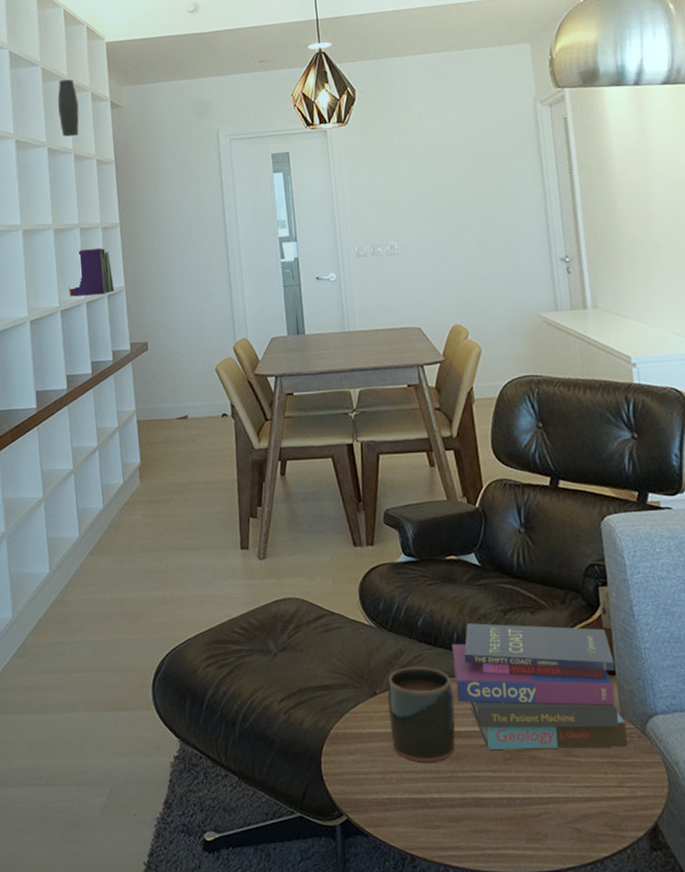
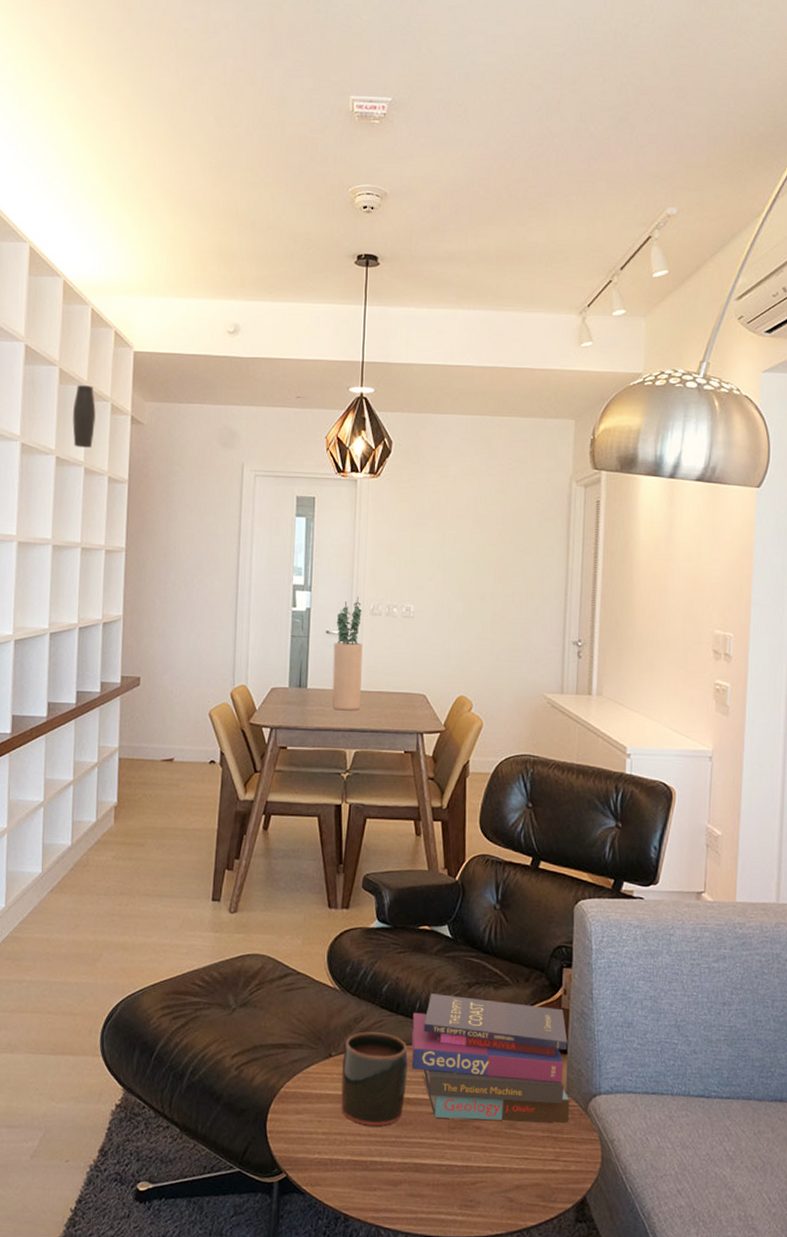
books: present [69,248,114,297] -> none [61,571,111,621]
vase: none [324,240,359,353] -> present [331,596,363,711]

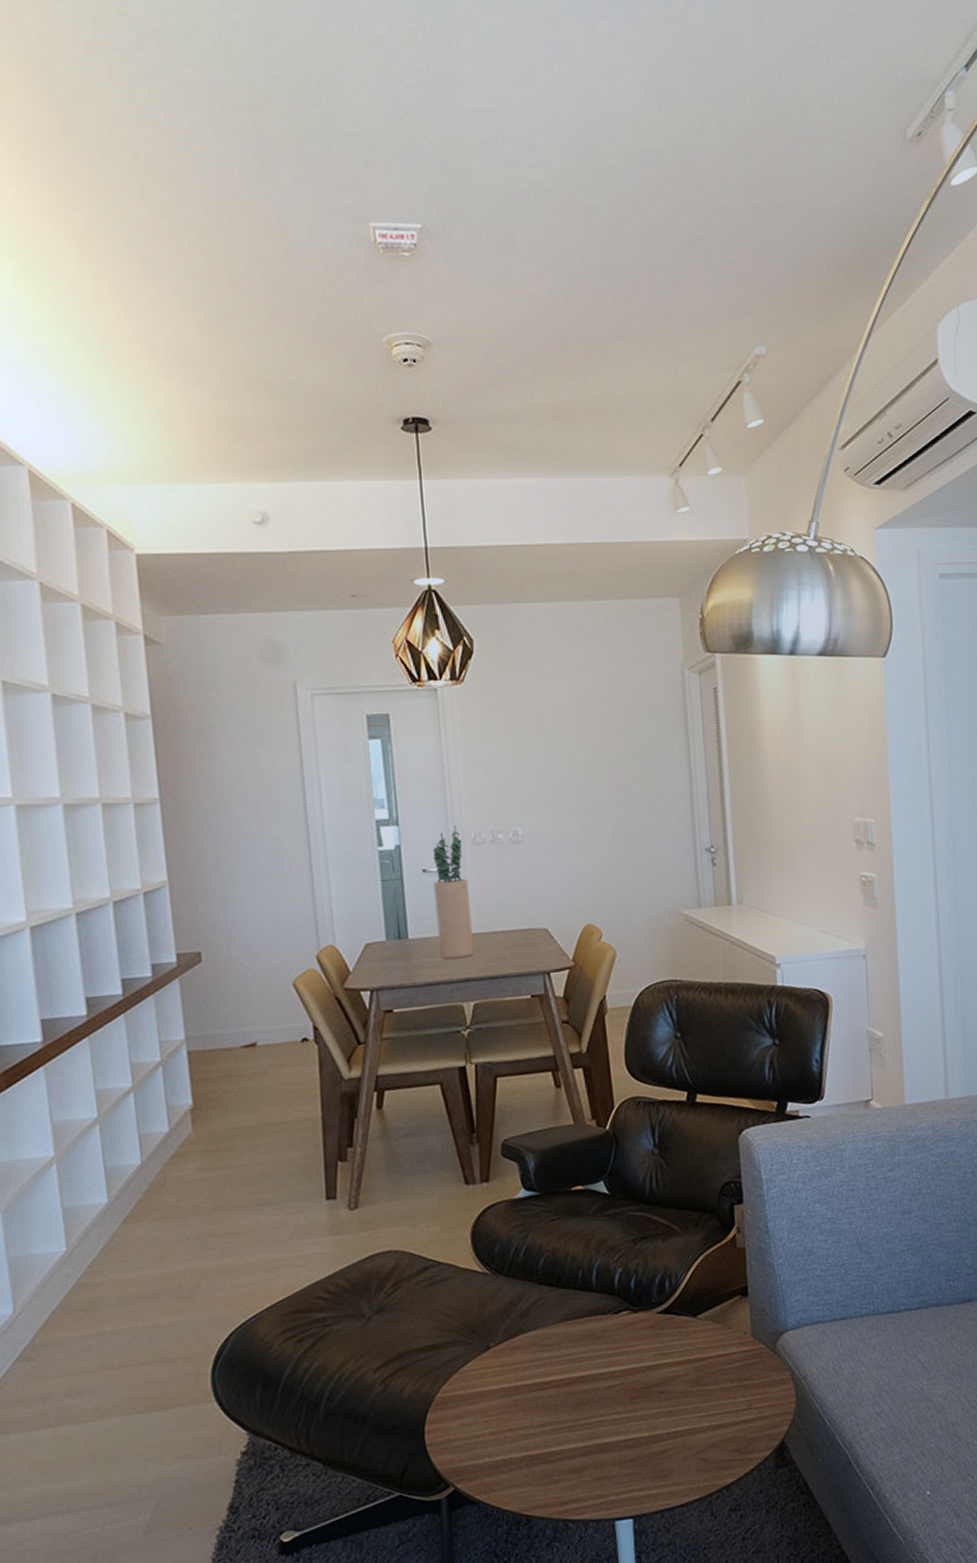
vase: present [72,385,96,447] -> none [65,601,98,680]
mug: present [341,1031,408,1126] -> none [503,1310,579,1415]
books: present [411,993,570,1123] -> none [576,1249,758,1391]

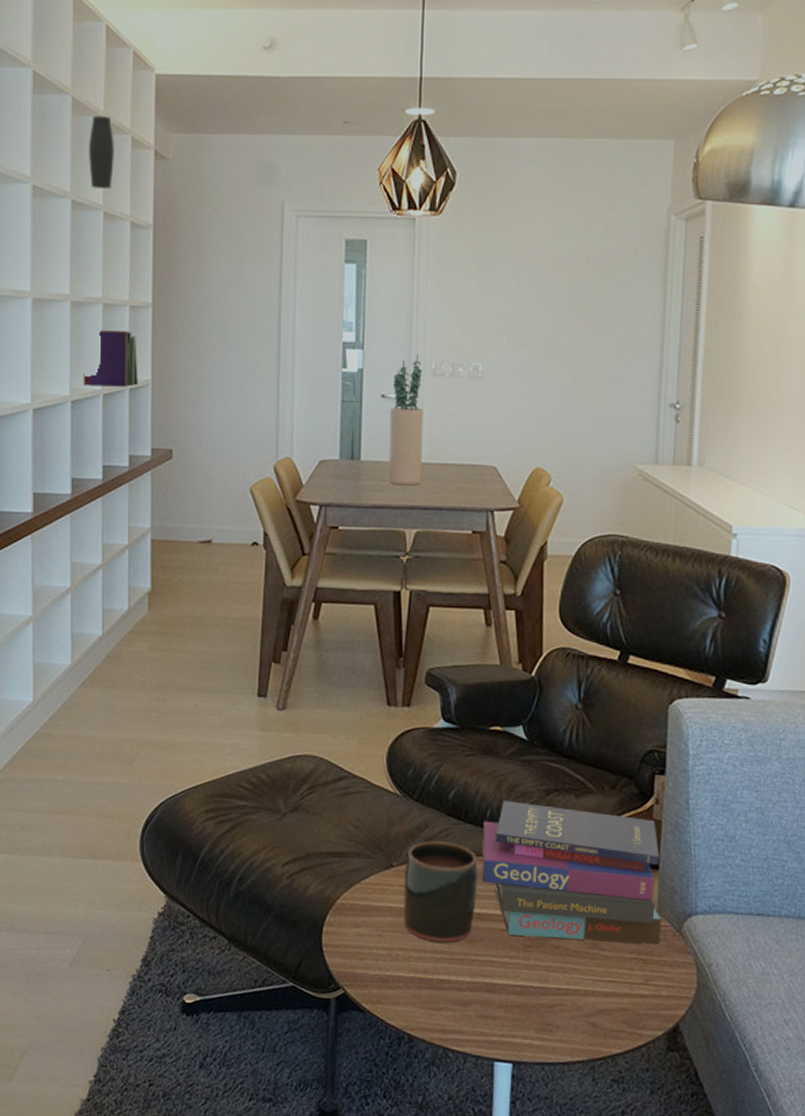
vase: none [65,601,98,680] -> present [88,116,114,188]
books: none [87,831,153,895] -> present [83,331,138,387]
mug: none [503,1310,579,1415] -> present [403,841,478,943]
books: none [576,1249,758,1391] -> present [481,801,662,945]

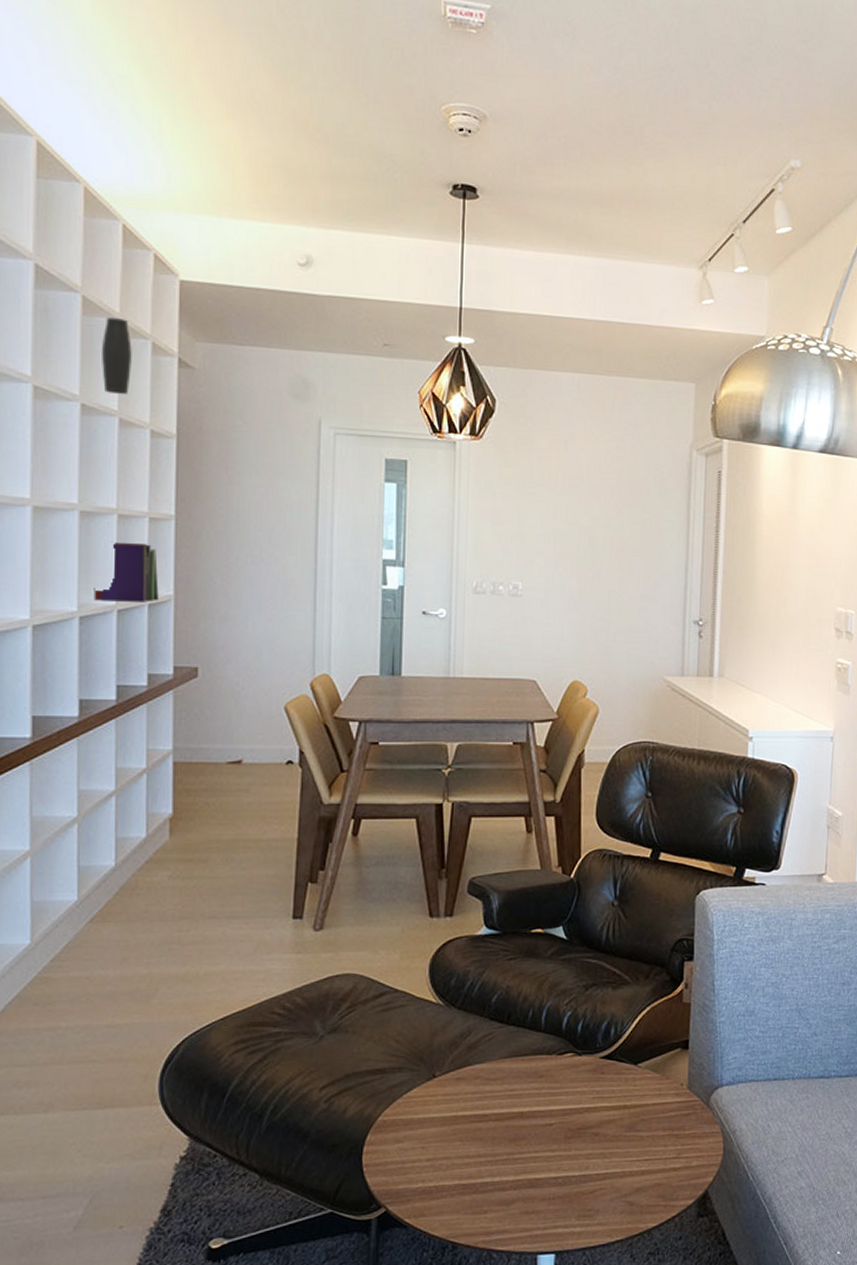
vase: present [388,354,424,486] -> none [430,572,465,700]
mug: present [403,841,478,943] -> none [446,1046,520,1146]
books: present [481,801,662,945] -> none [524,999,692,1129]

